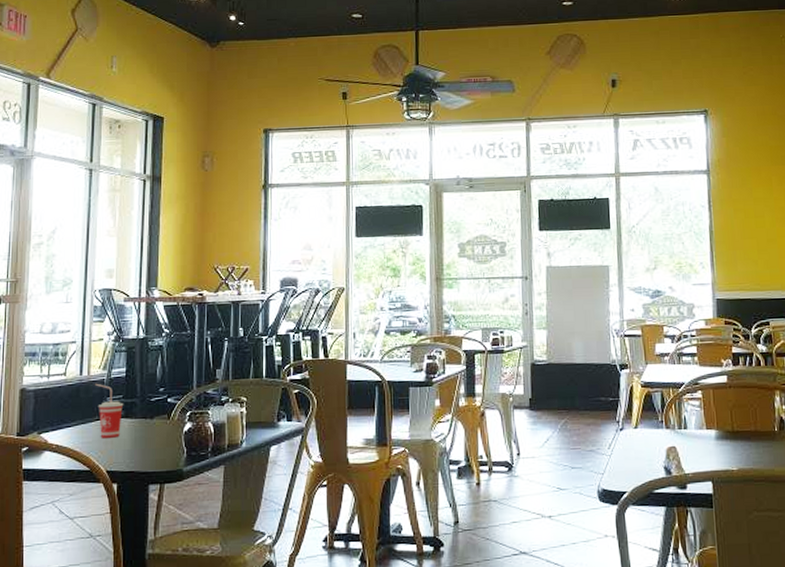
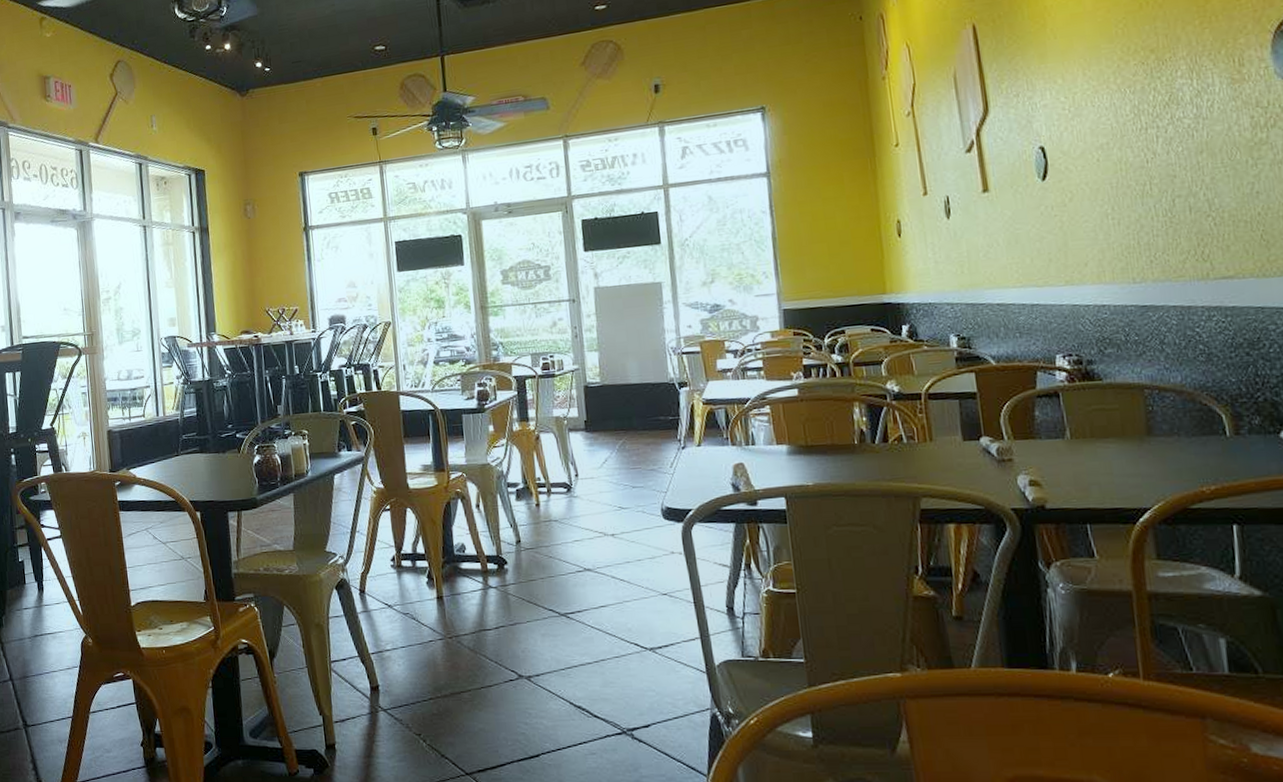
beverage cup: present [95,383,124,439] -> none [171,422,198,473]

